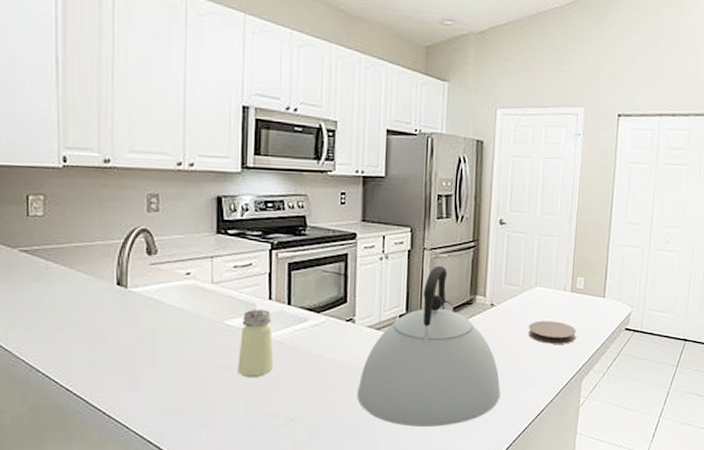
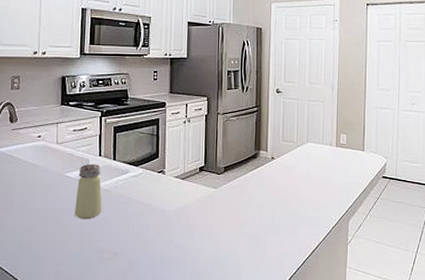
kettle: present [357,265,501,427] -> none [167,127,282,260]
coaster: present [528,320,576,344] -> none [302,170,342,190]

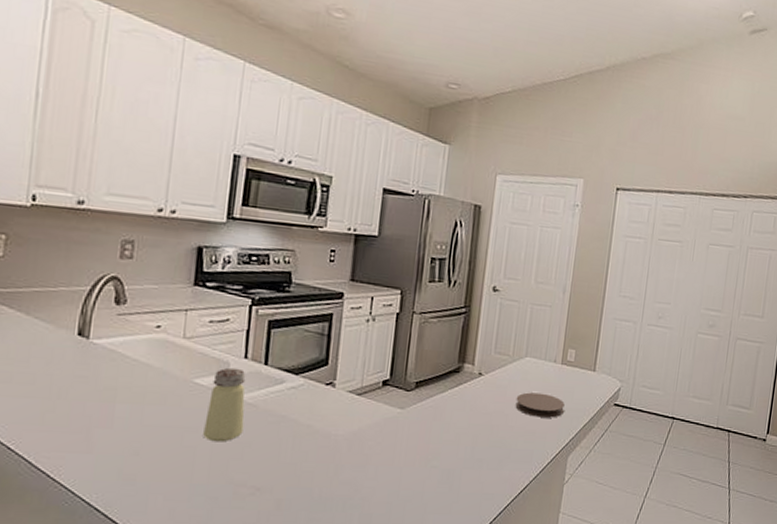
coaster: none [302,170,342,190] -> present [515,392,565,418]

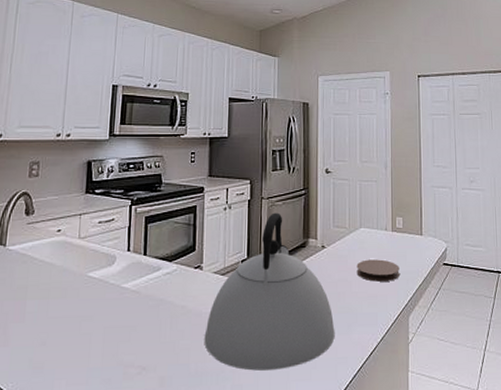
saltshaker: present [203,367,246,442] -> none [97,260,130,328]
kettle: none [331,330,484,501] -> present [204,212,335,371]

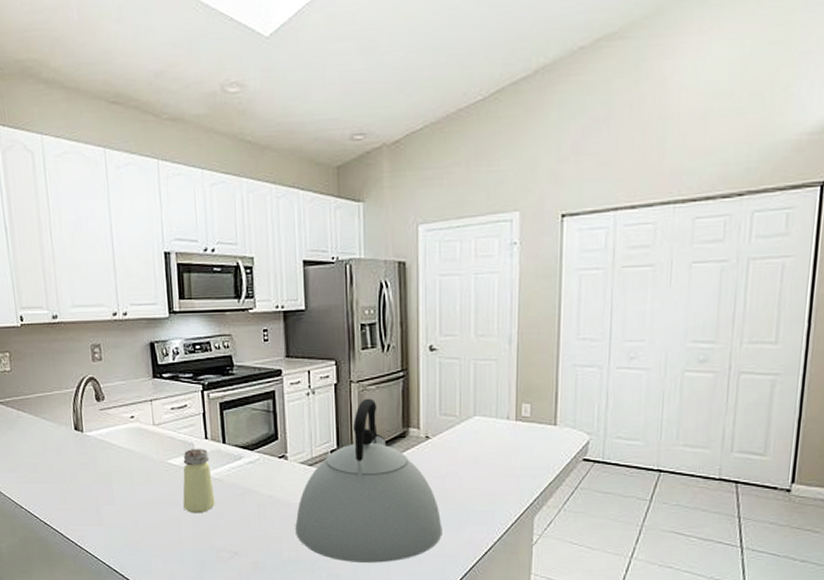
saltshaker: none [97,260,130,328] -> present [183,448,215,514]
coaster: present [356,259,400,282] -> none [469,452,524,478]

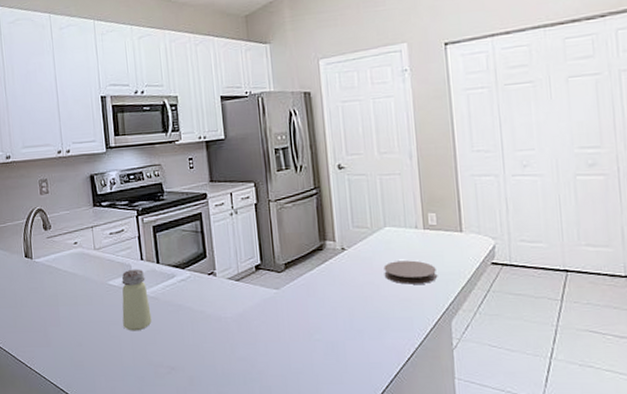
kettle: present [295,398,442,563] -> none [226,215,366,373]
coaster: none [469,452,524,478] -> present [383,260,437,285]

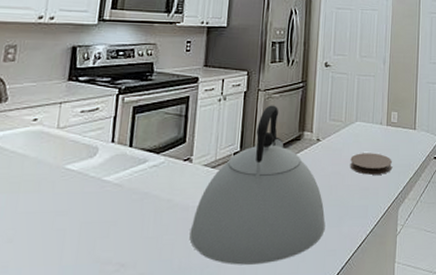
saltshaker: present [121,269,152,331] -> none [73,152,112,223]
kettle: none [226,215,366,373] -> present [189,105,325,265]

